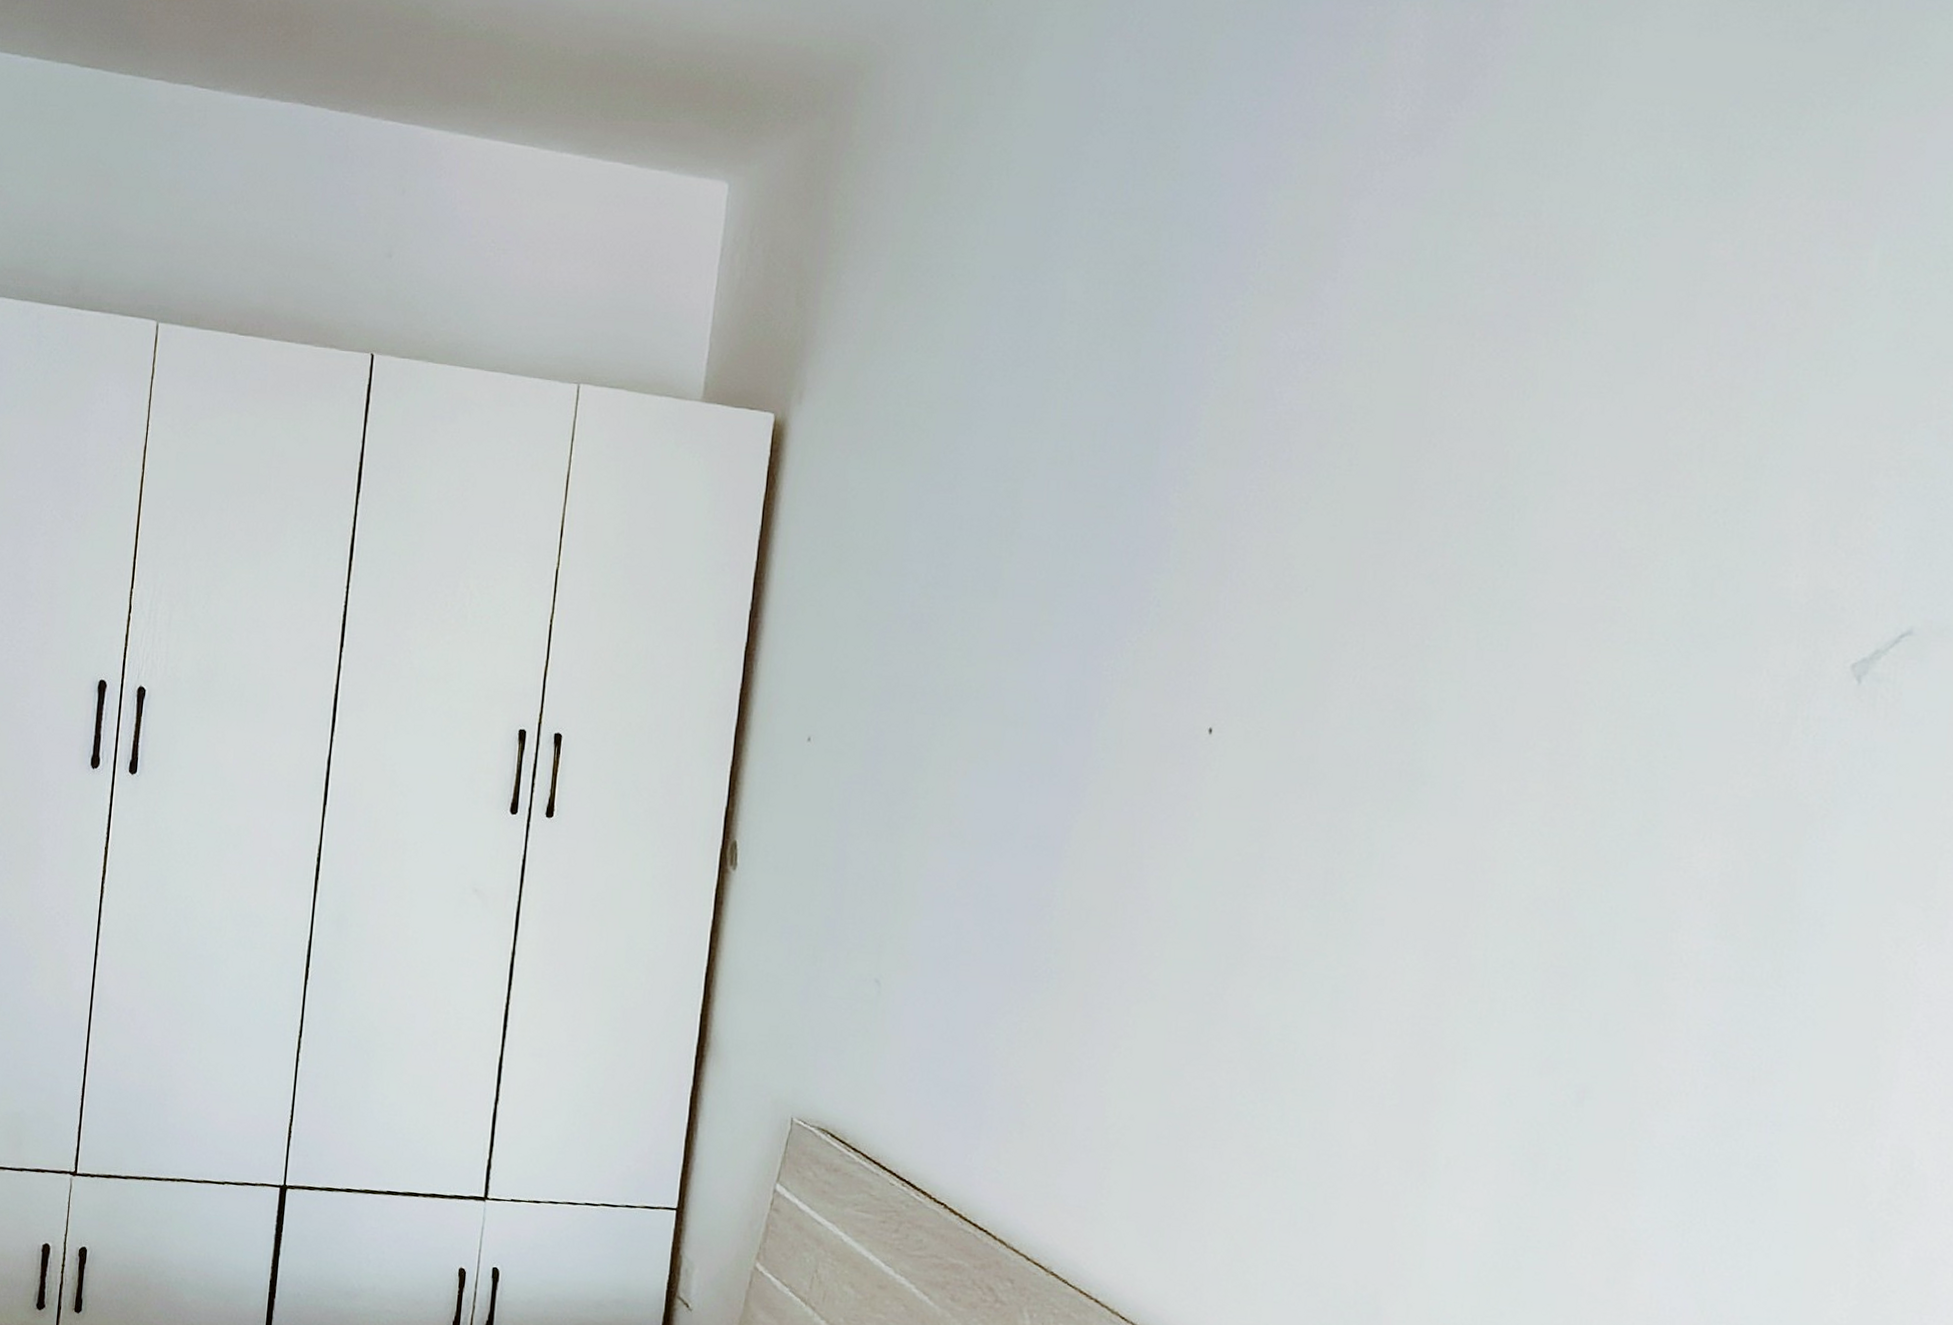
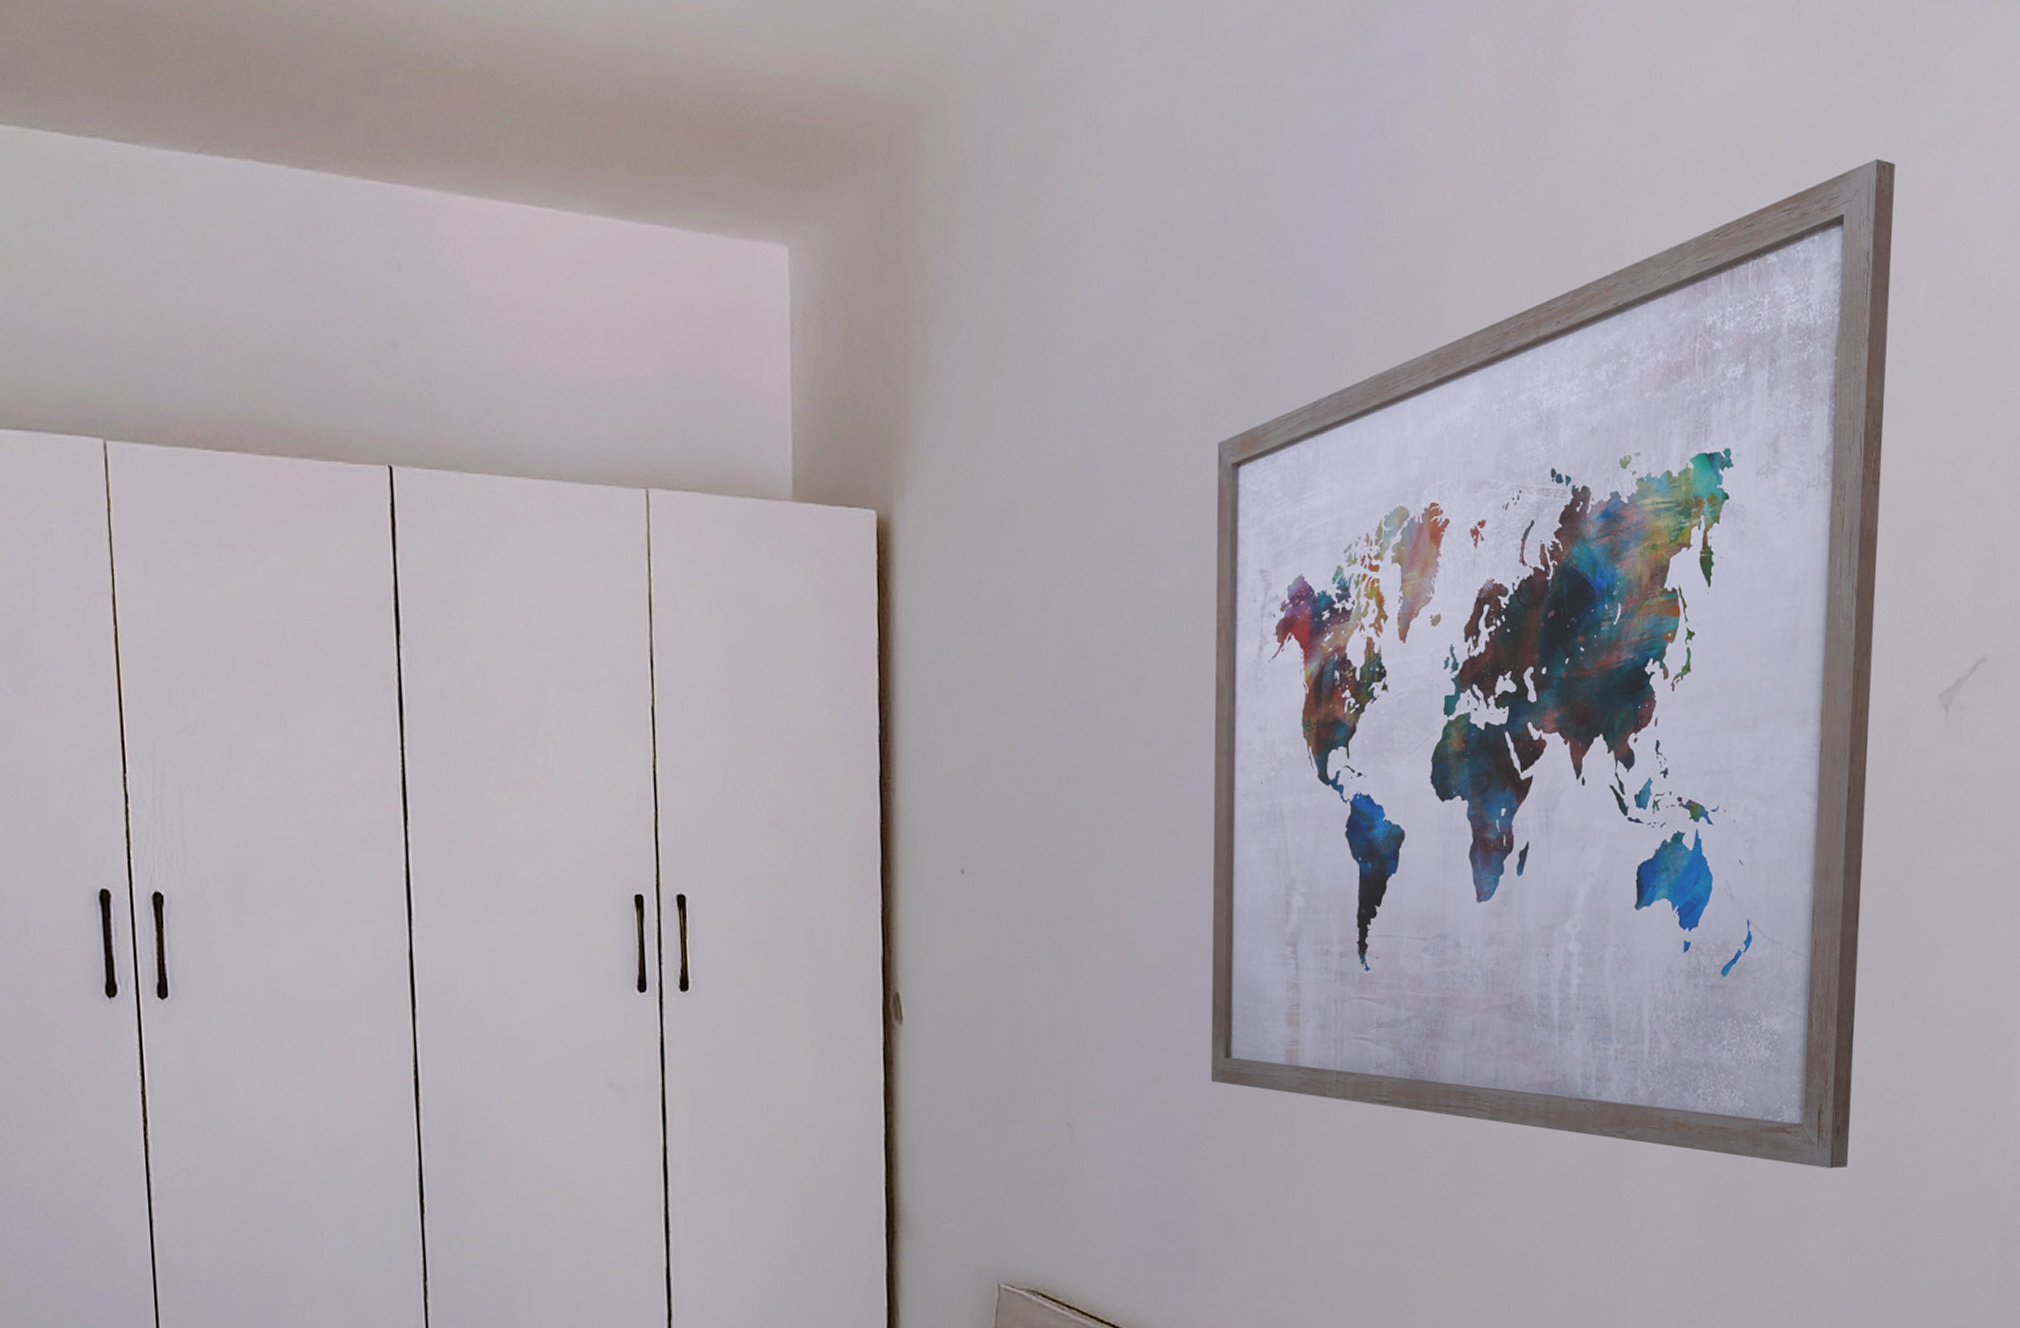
wall art: none [1018,123,1858,1138] -> present [1210,158,1895,1169]

